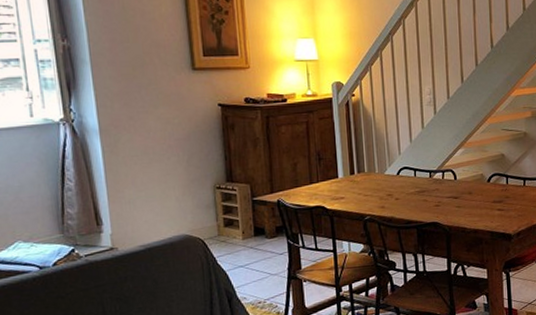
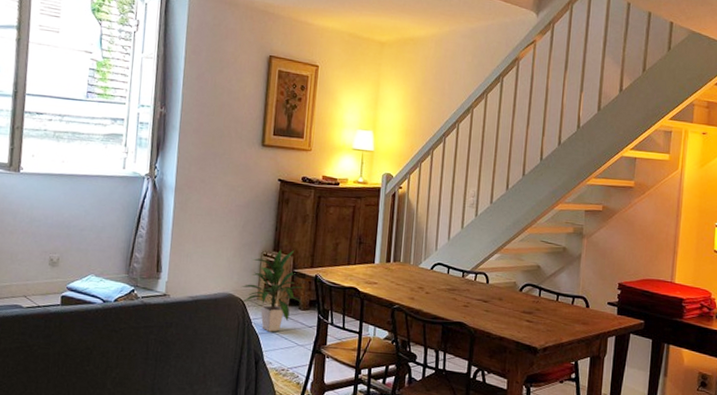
indoor plant: none [197,178,267,267] -> present [240,249,303,332]

